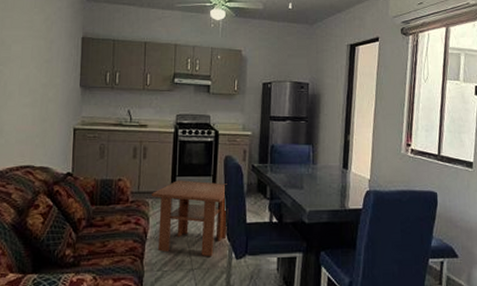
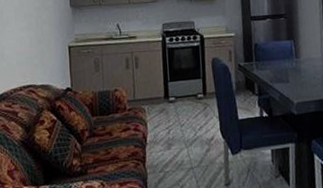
coffee table: present [152,180,228,257] -> none [147,84,222,155]

